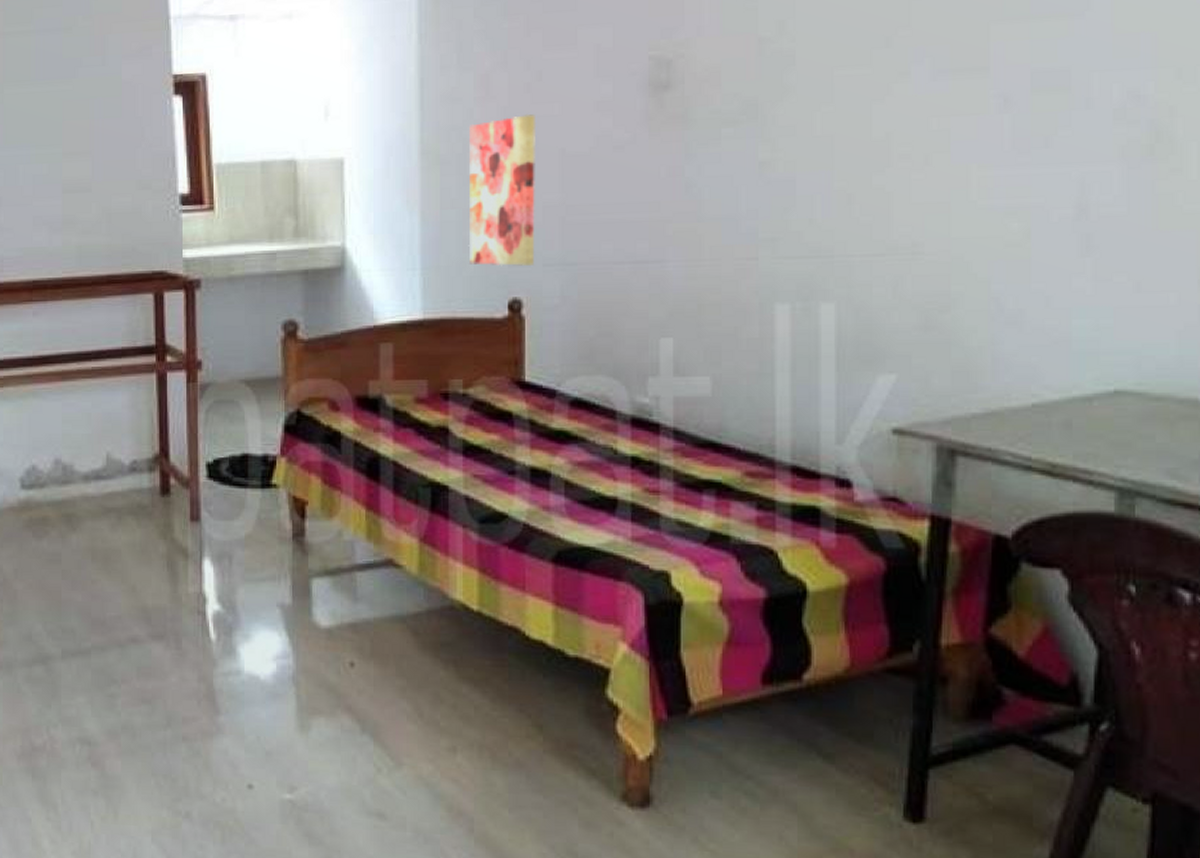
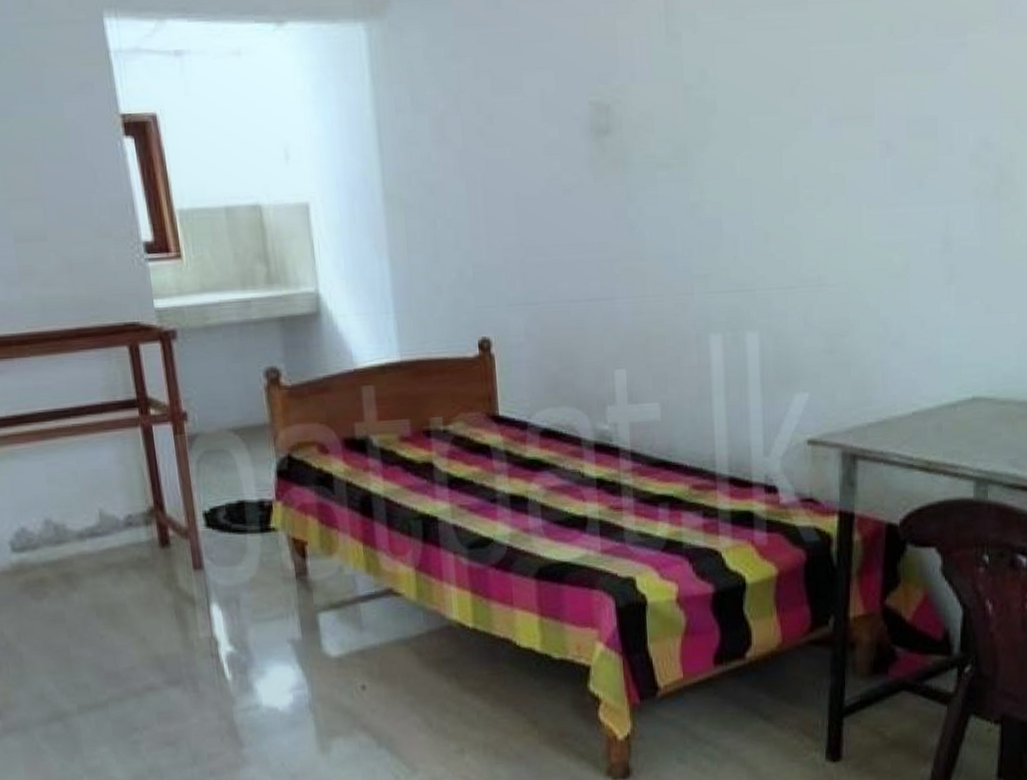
wall art: present [468,114,537,266] -> none [428,158,499,308]

